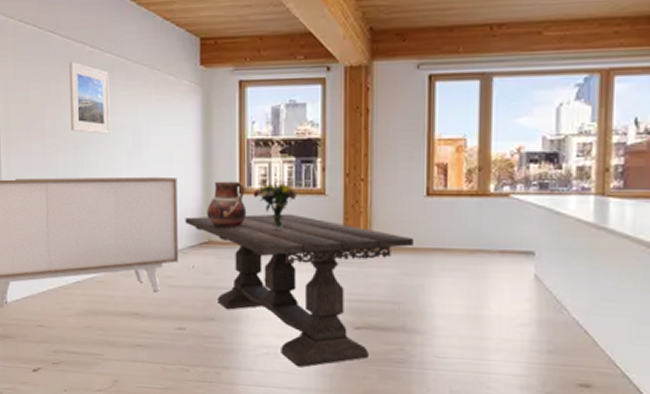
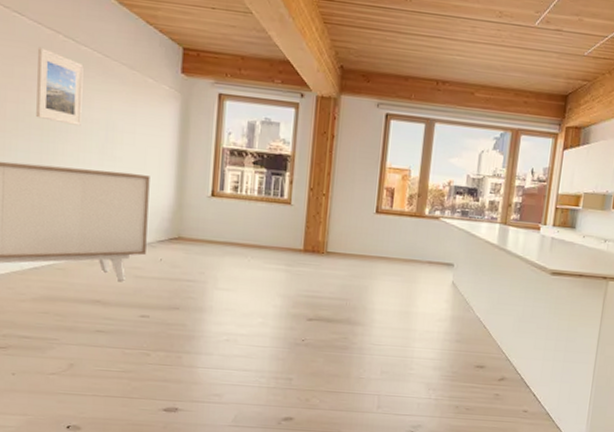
dining table: present [185,213,413,368] -> none [155,213,362,353]
ceramic pot: present [207,181,247,228] -> none [178,183,218,227]
bouquet: present [253,181,298,229] -> none [224,189,267,232]

